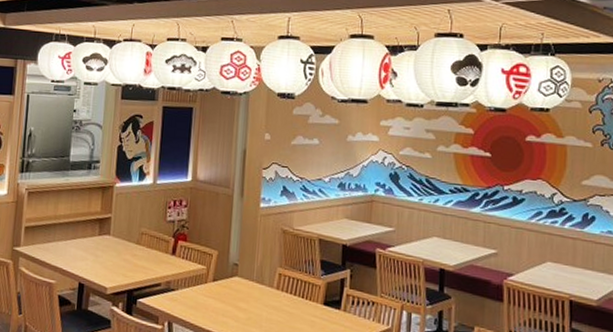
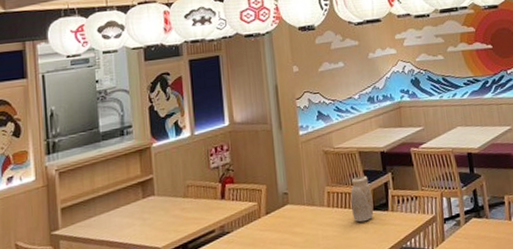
vase: none [301,264,326,315] -> present [350,175,374,223]

